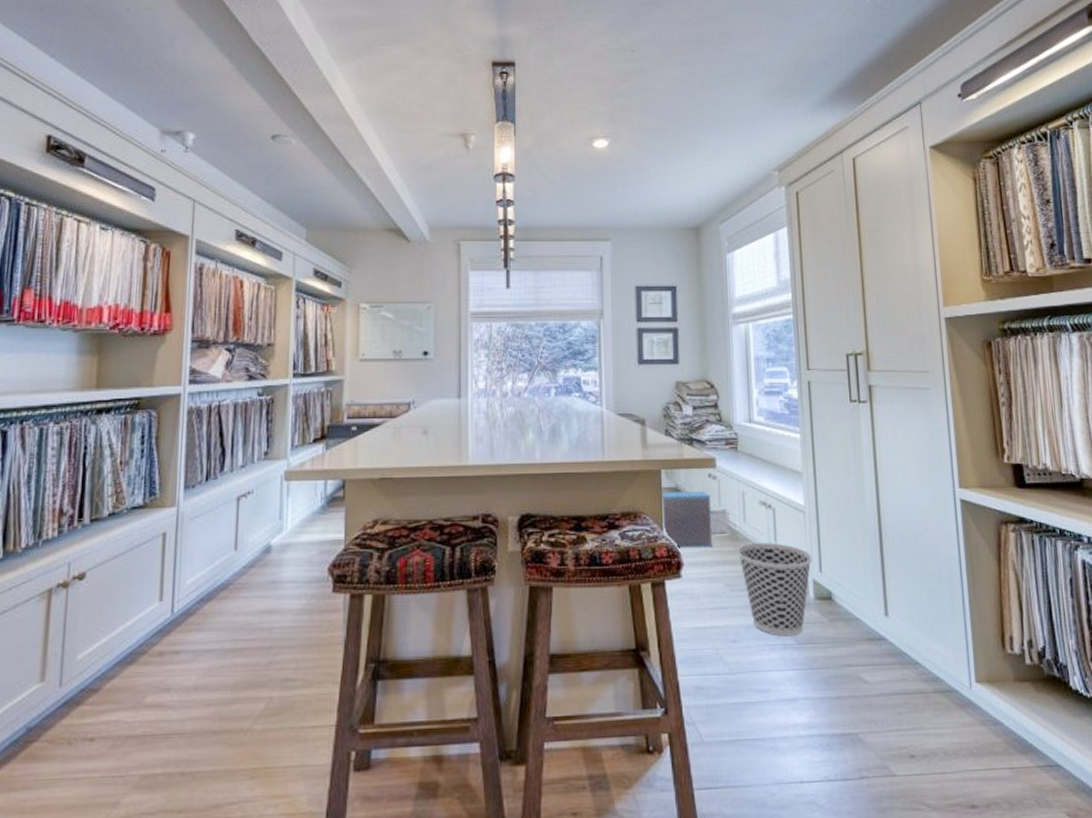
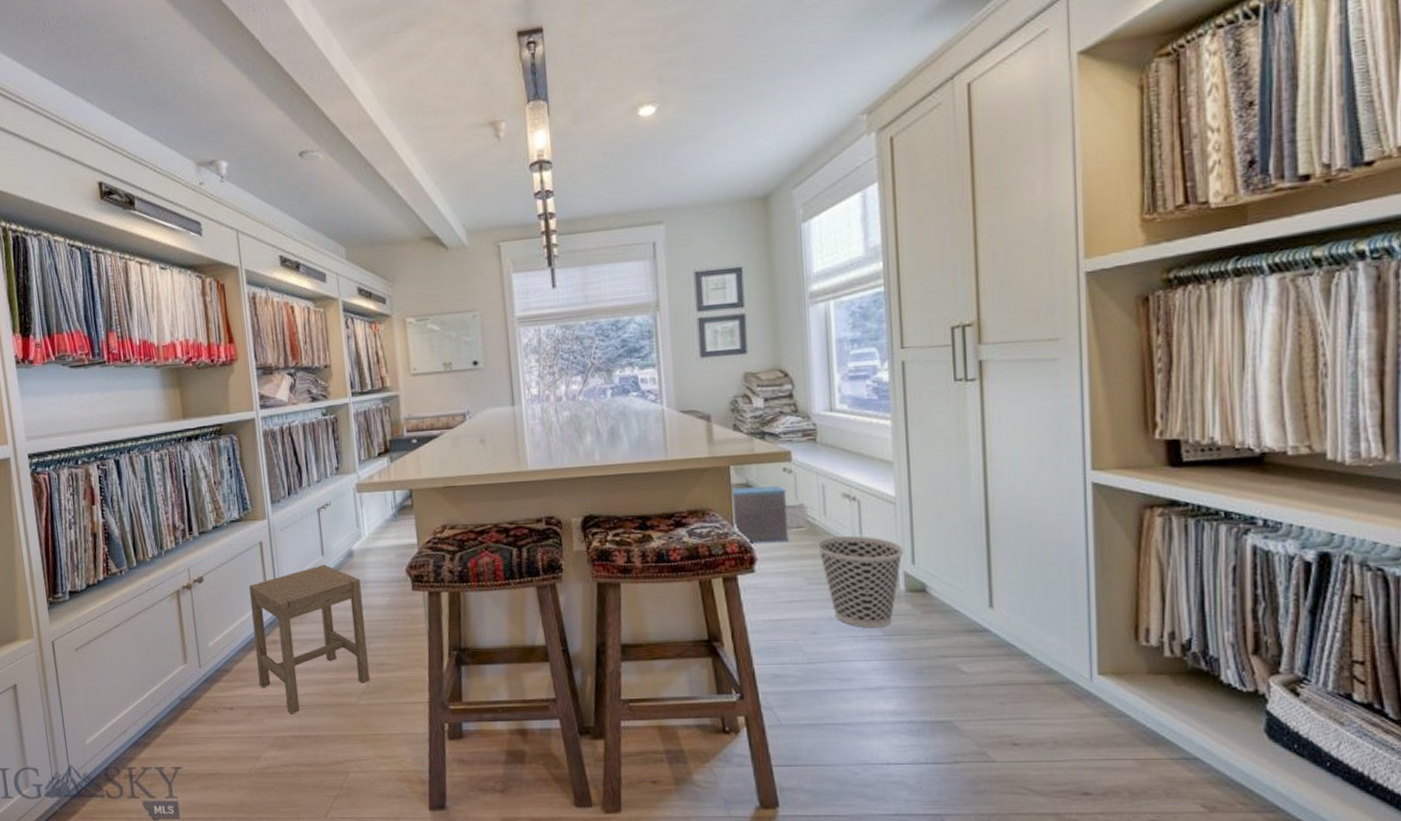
stool: none [133,560,275,745] -> present [248,564,370,714]

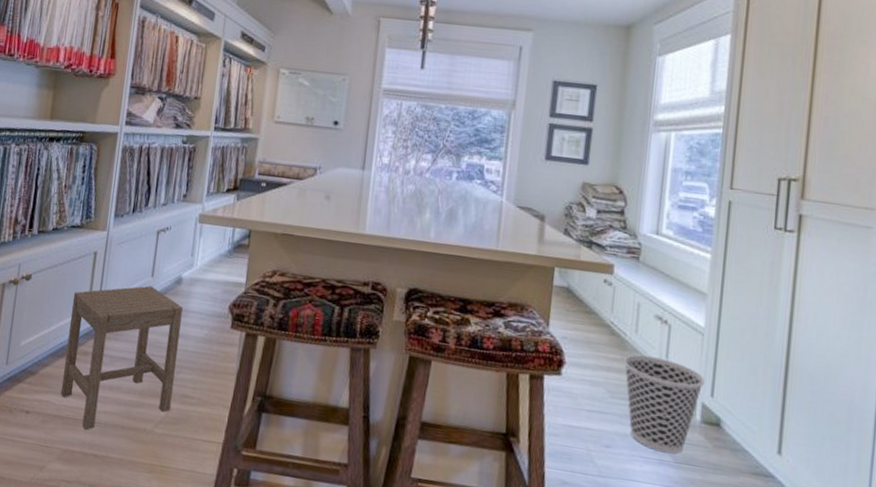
storage bin: present [733,486,809,544] -> none [550,290,621,352]

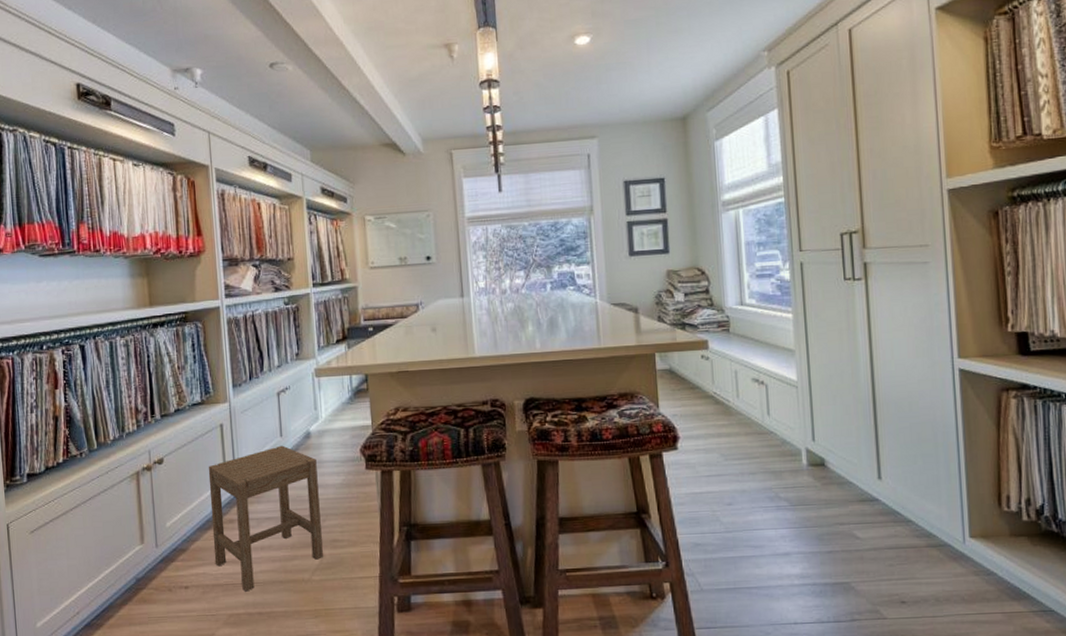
wastebasket: present [624,354,706,454] -> none [731,416,806,499]

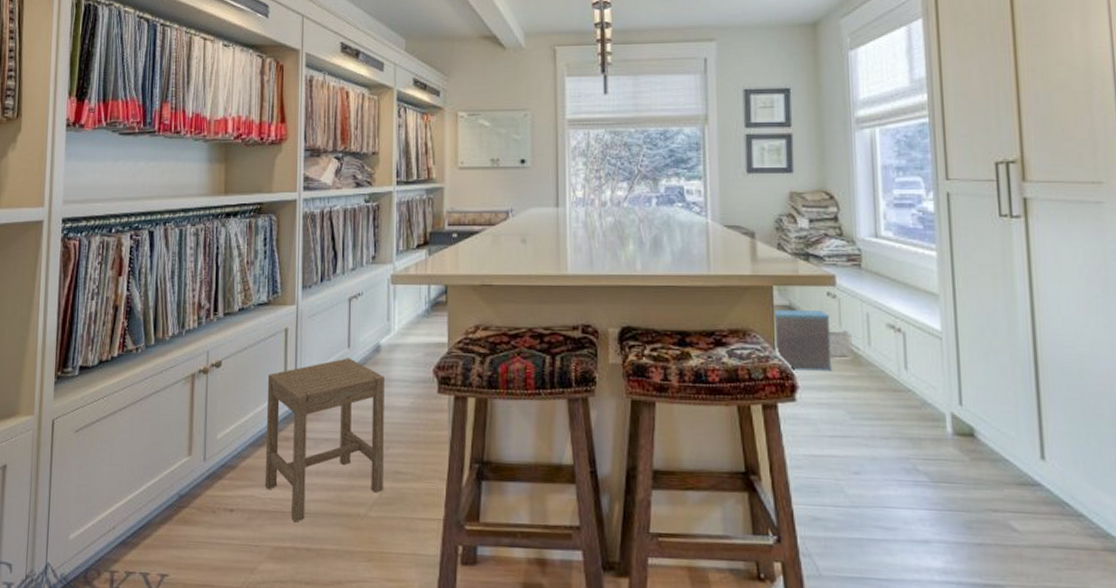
storage bin: none [658,371,724,424] -> present [775,310,852,371]

